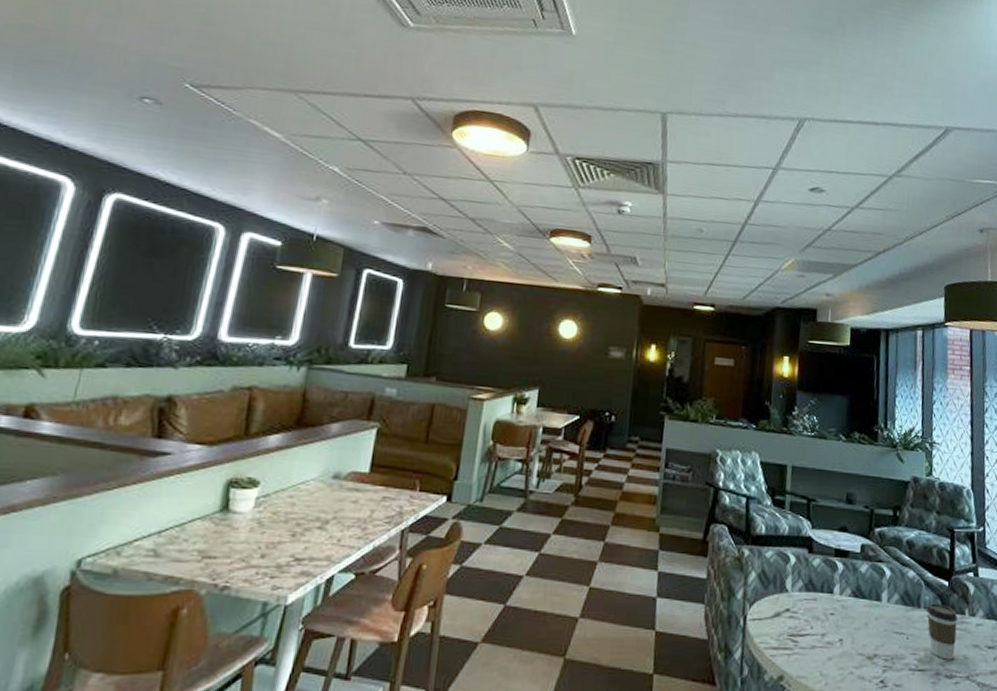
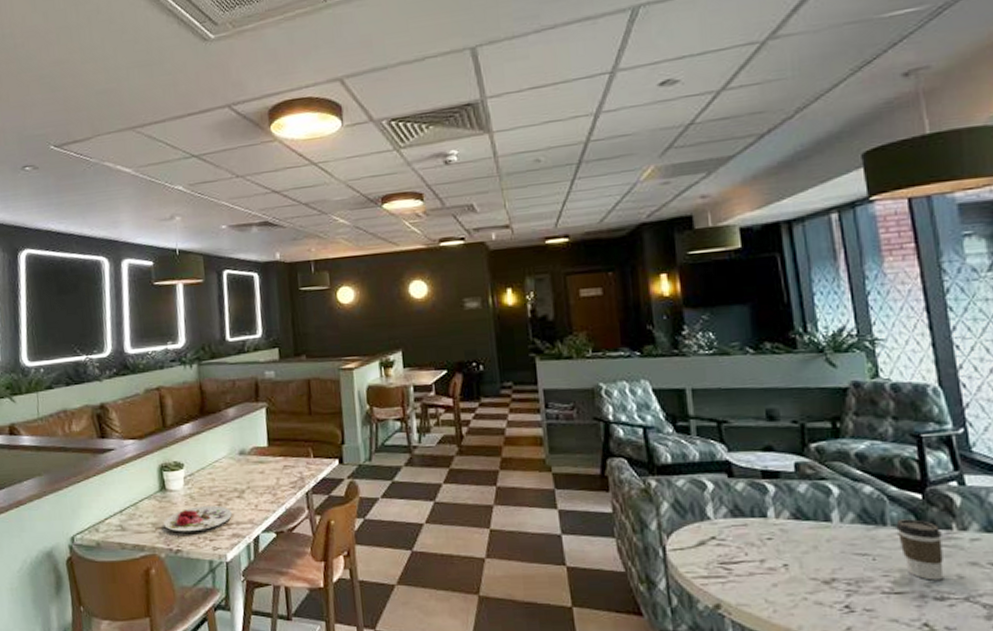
plate: none [214,535,307,565] -> present [164,505,232,532]

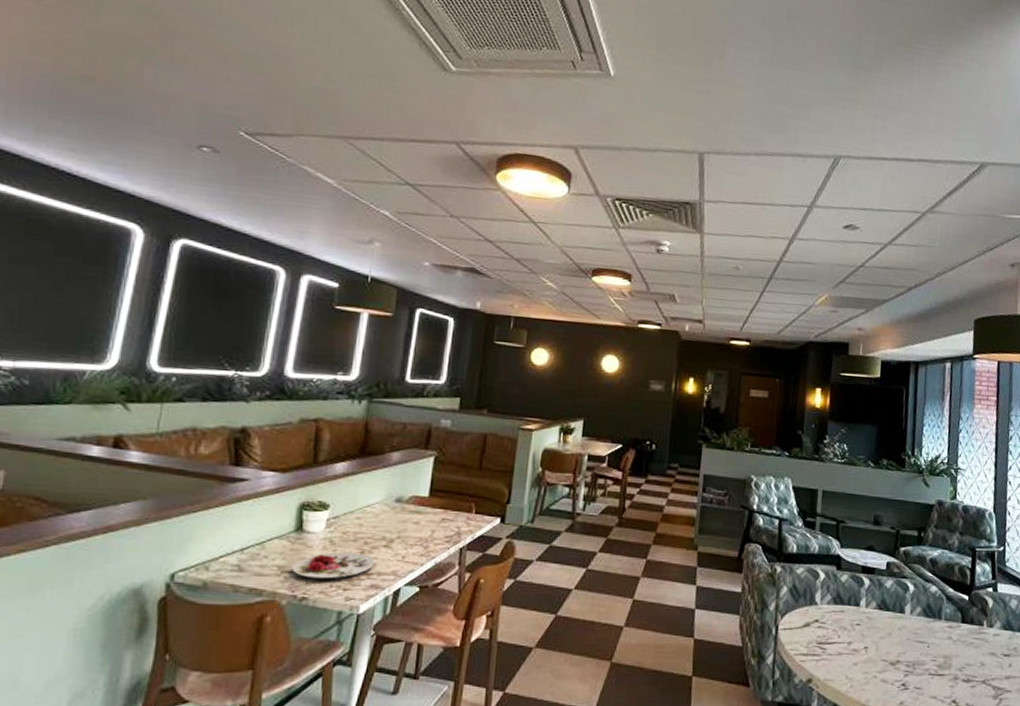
coffee cup: present [896,519,944,581] -> none [947,615,976,666]

